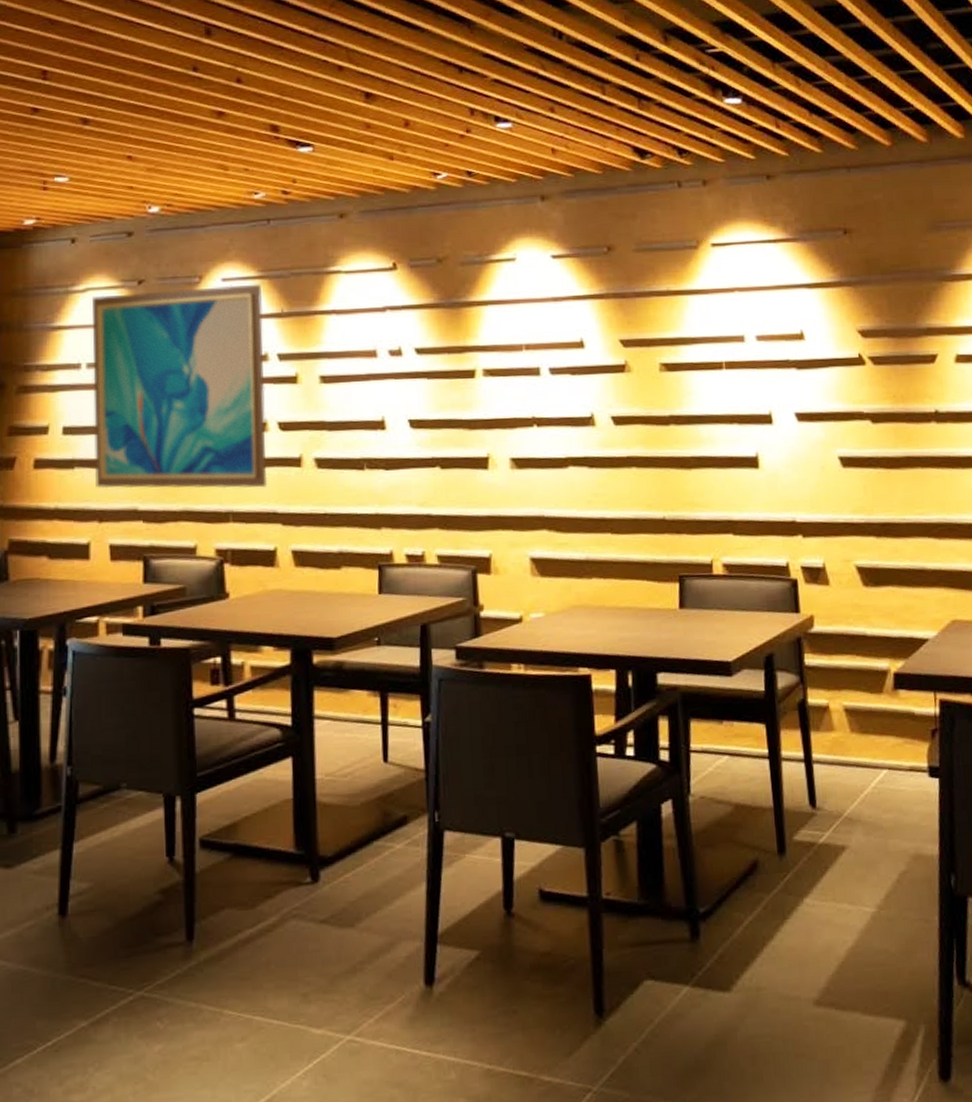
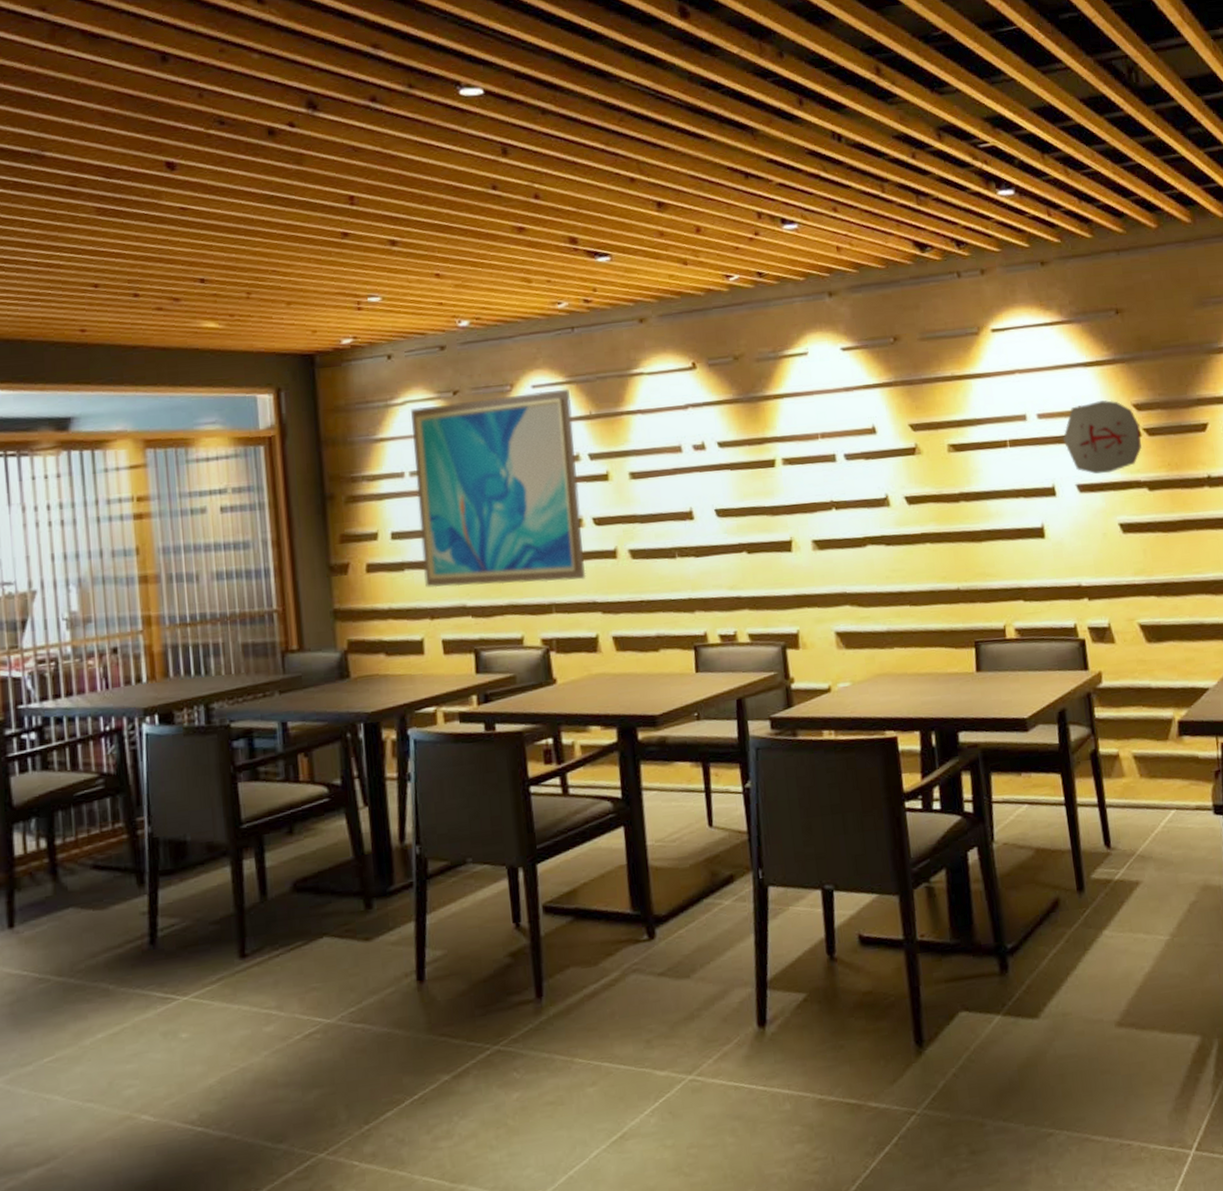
decorative plate: none [782,325,866,403] -> present [1062,400,1142,474]

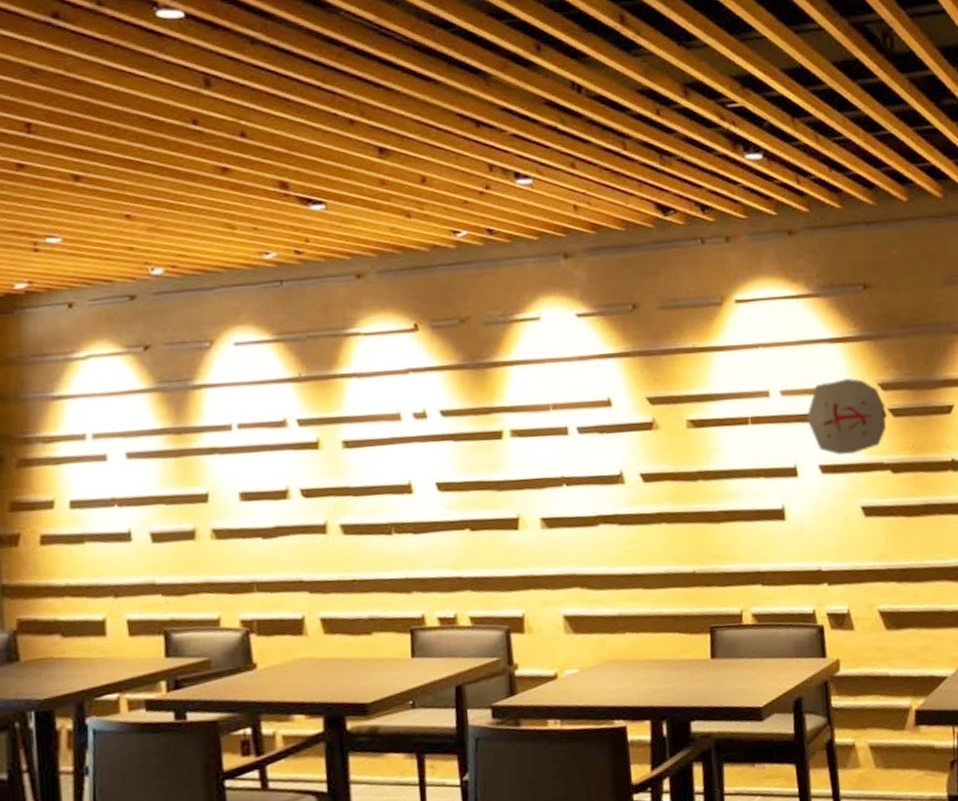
wall art: present [411,388,586,588] -> none [95,347,292,563]

